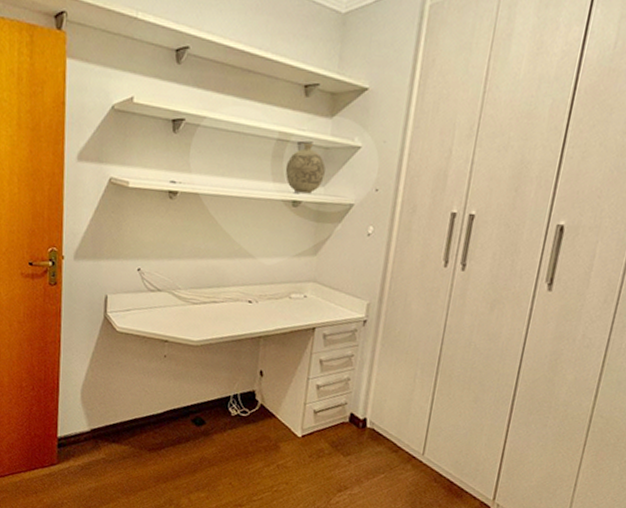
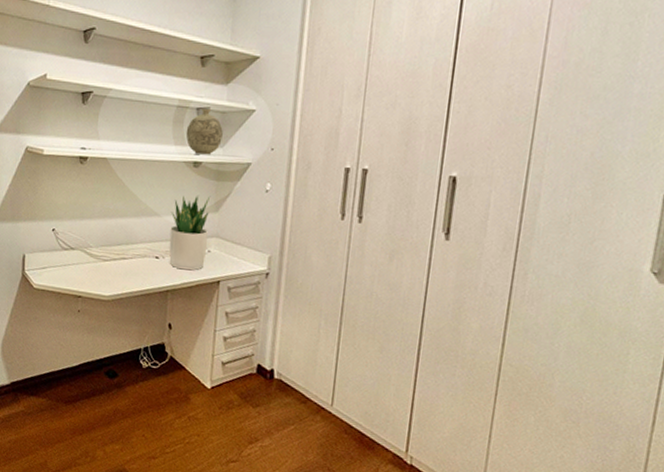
planter: none [262,236,310,317] -> present [169,195,211,271]

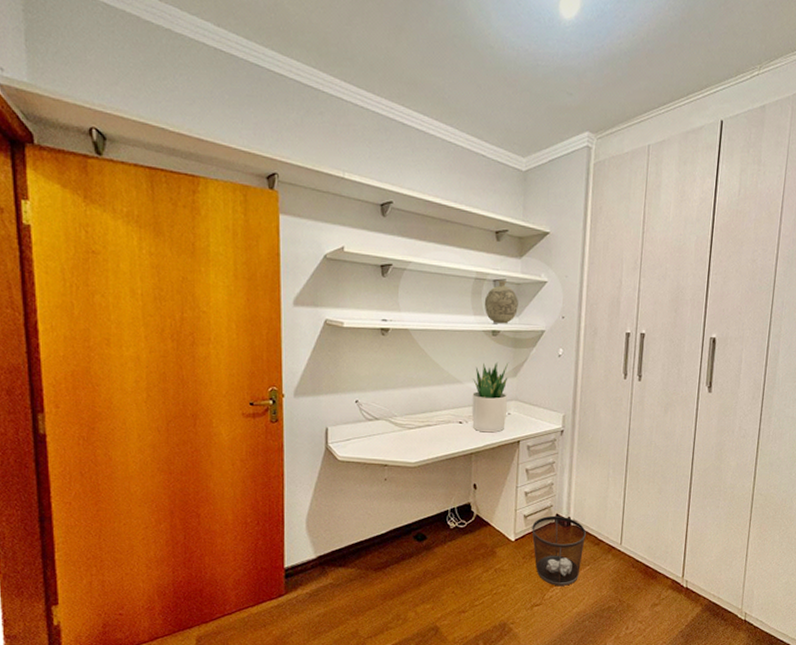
waste bin: none [230,365,291,445] -> present [531,515,586,586]

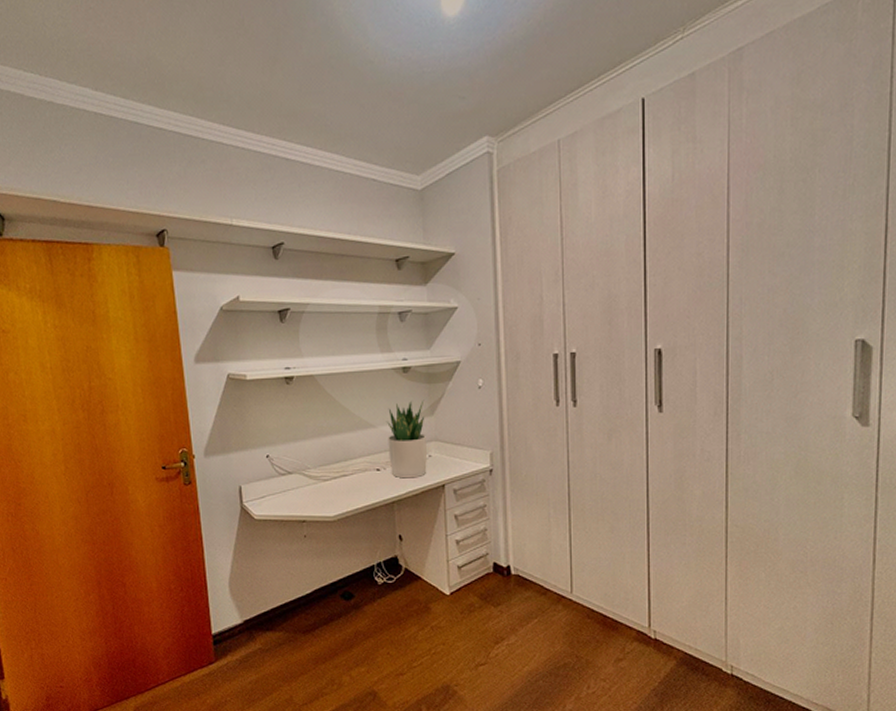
decorative vase: present [484,280,518,324] -> none [390,311,428,359]
waste bin: present [531,515,586,586] -> none [467,564,530,642]

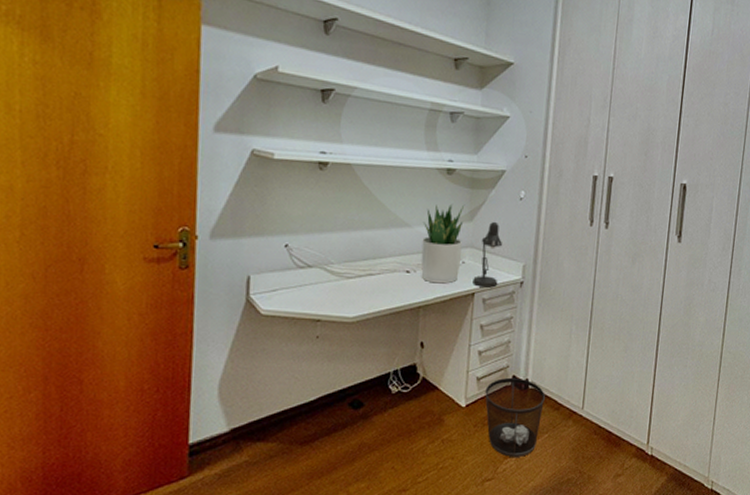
desk lamp: none [441,412,467,480] -> present [473,221,503,289]
waste bin: none [467,564,530,642] -> present [485,377,545,457]

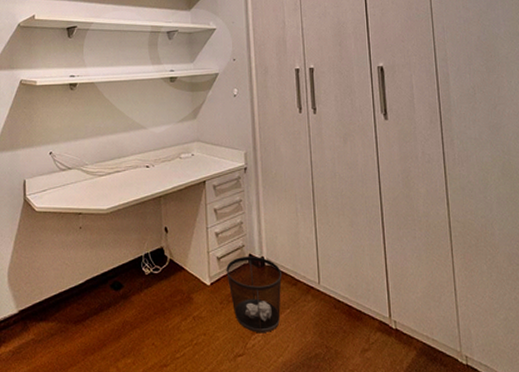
planter: present [420,203,465,284] -> none [155,105,190,175]
desk lamp: present [473,221,503,289] -> none [203,117,225,176]

